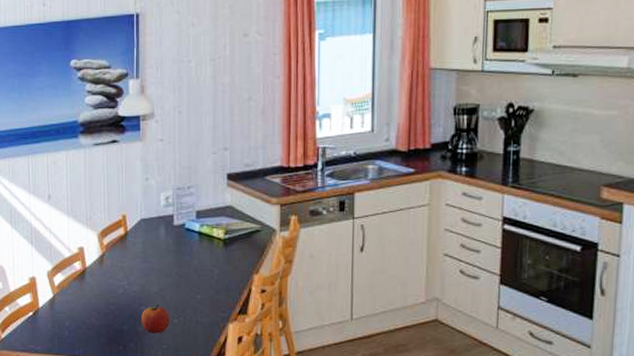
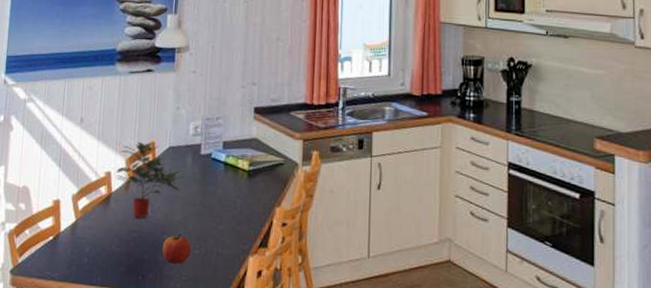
potted plant: none [89,216,161,291] -> present [115,142,187,218]

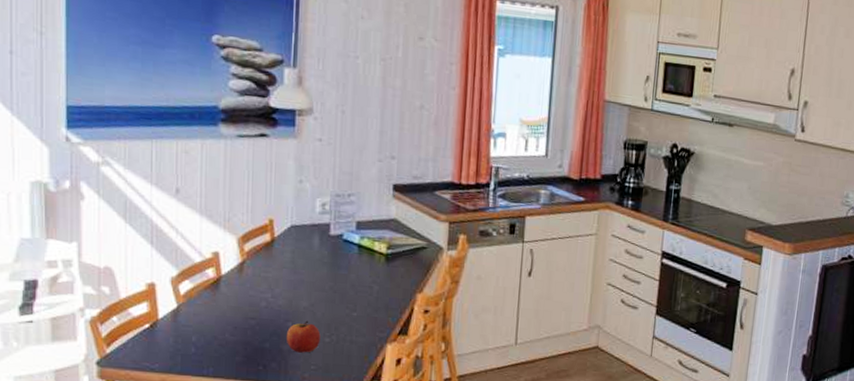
potted plant: present [115,142,187,218] -> none [225,219,313,304]

